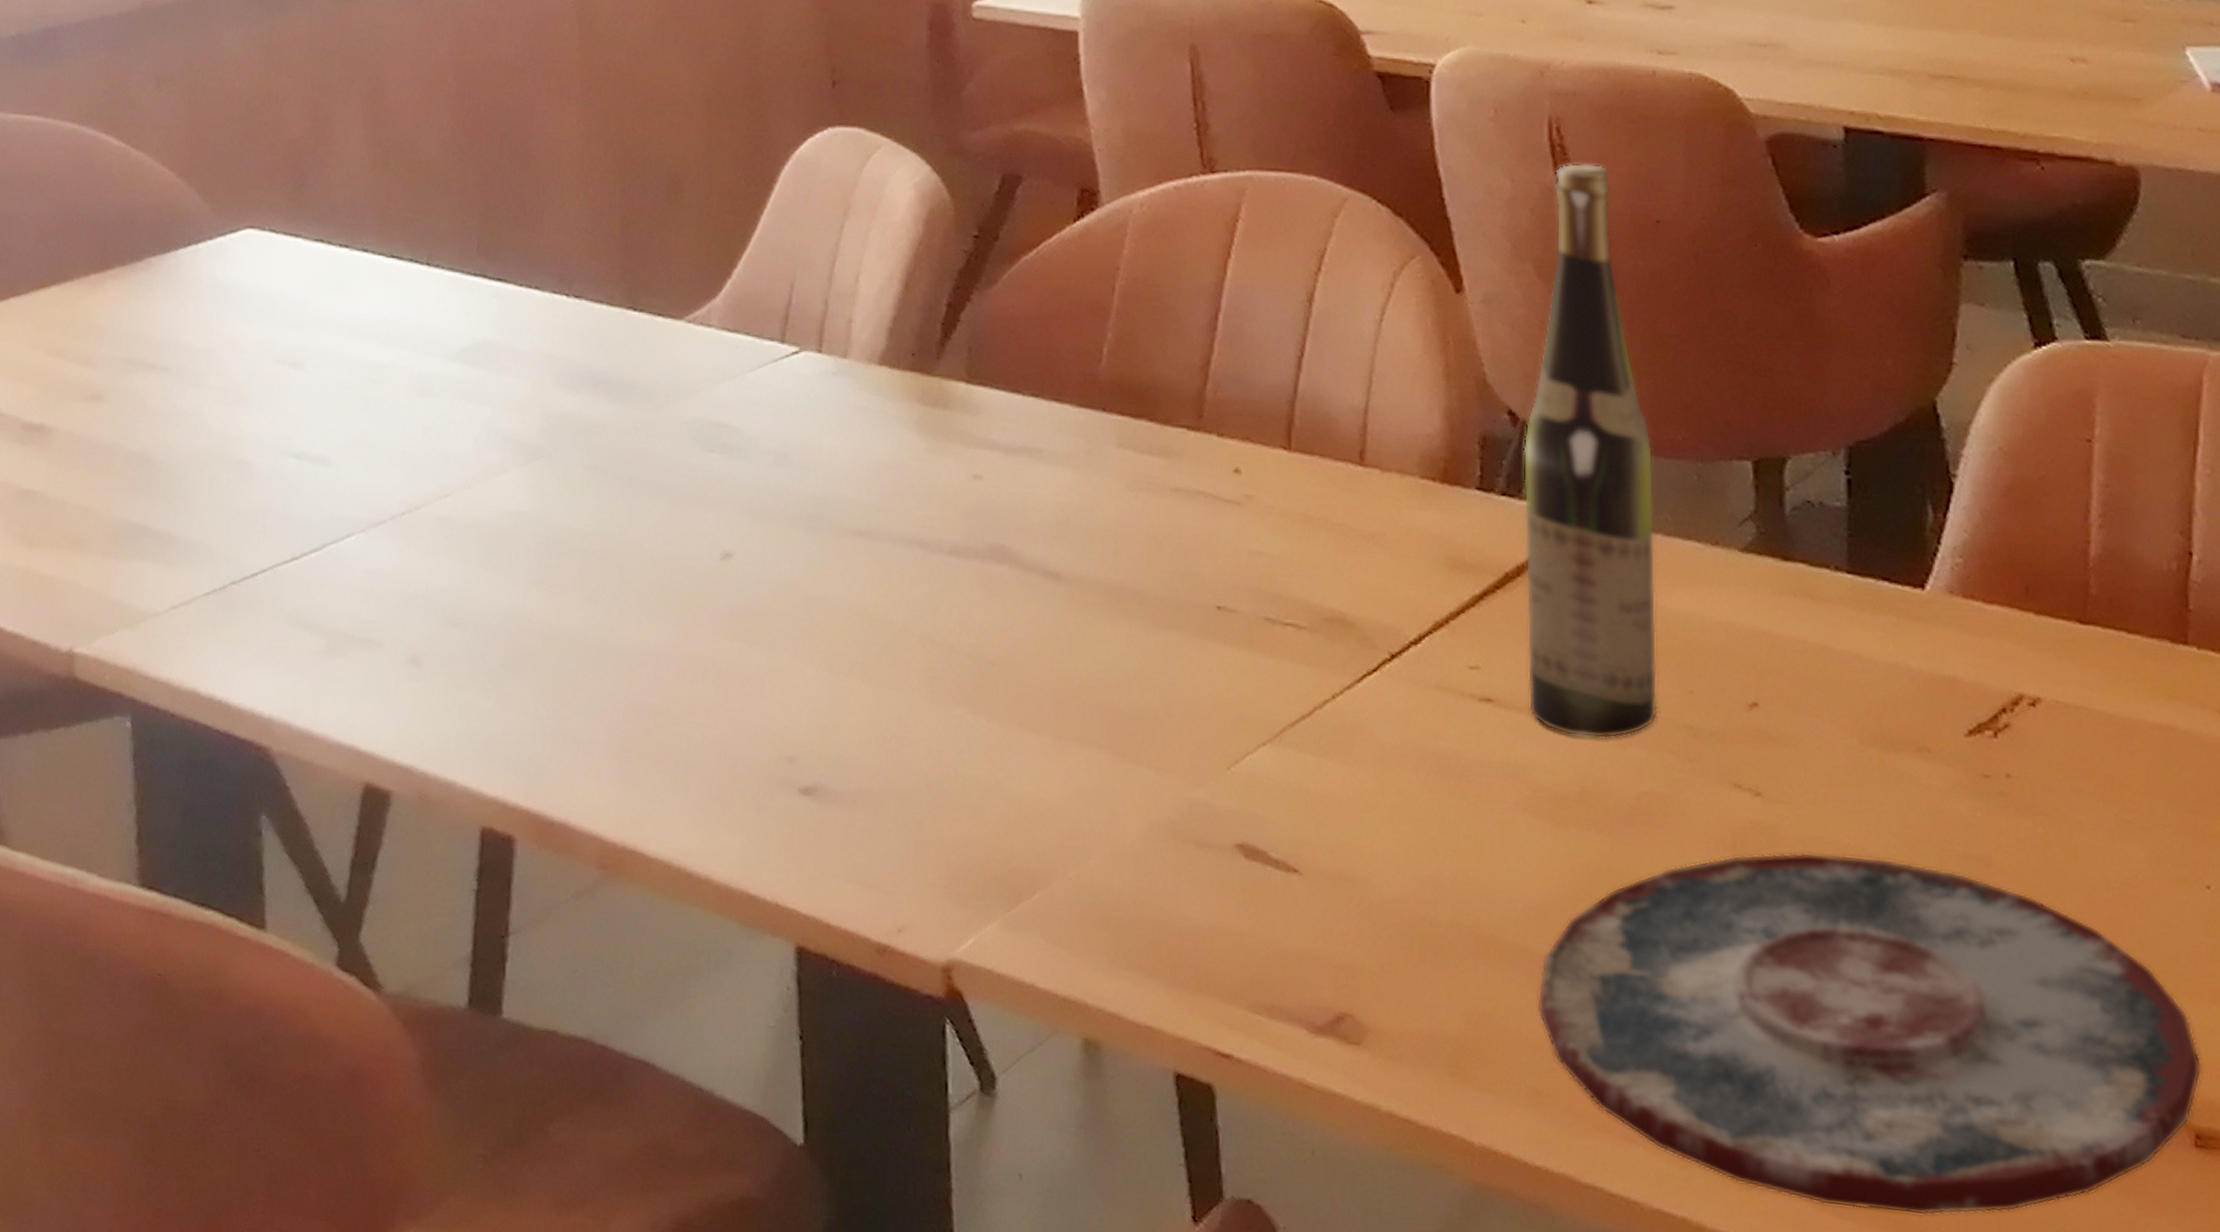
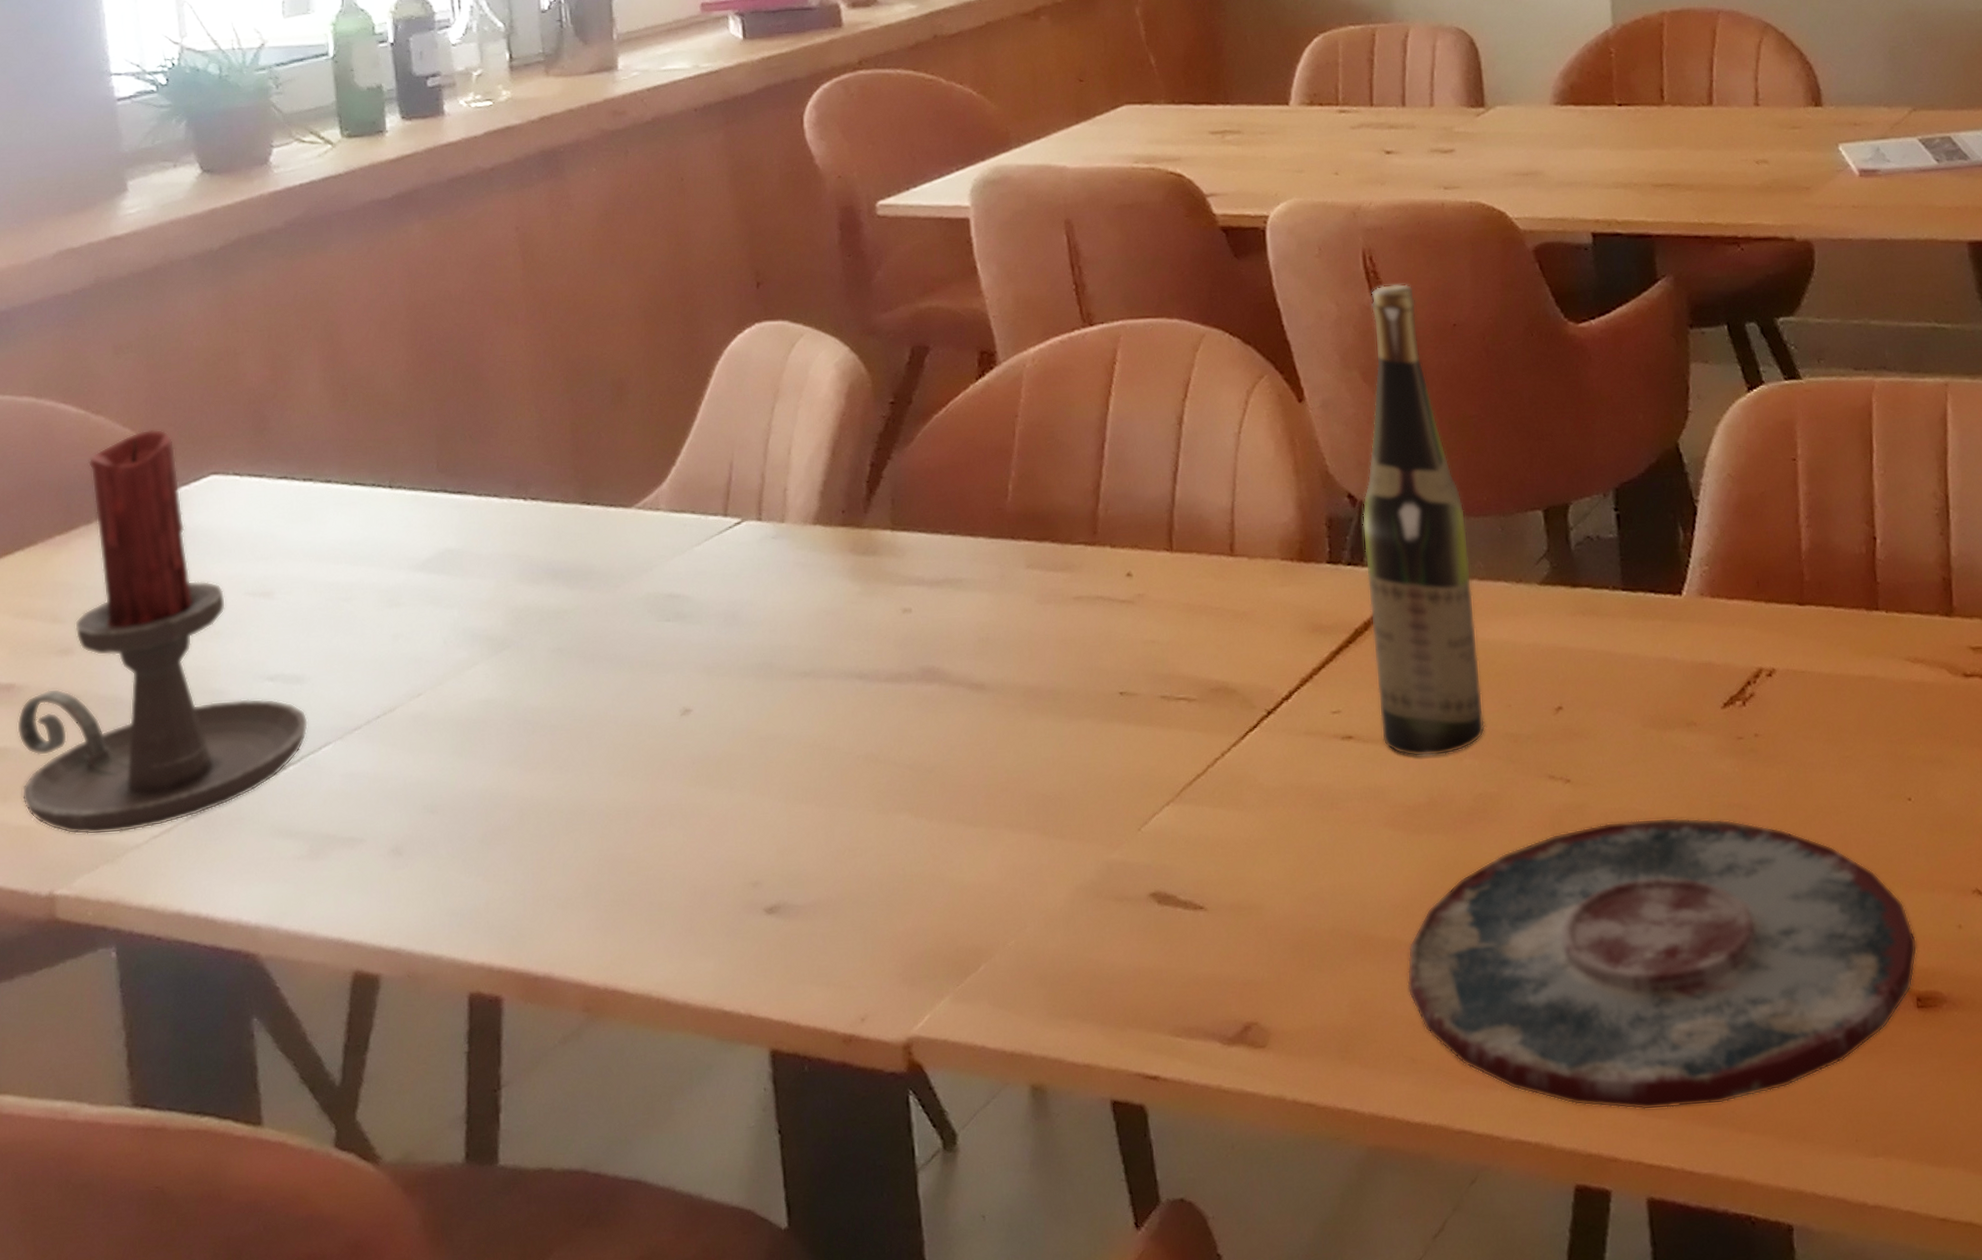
candle holder: none [45,171,333,598] -> present [16,429,309,835]

